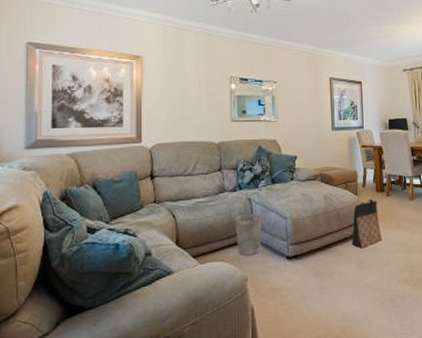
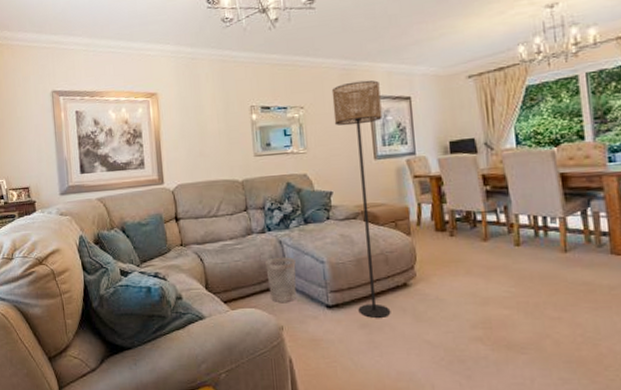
floor lamp: none [300,64,340,266] -> present [331,80,391,318]
bag: present [352,198,382,249] -> none [405,239,446,299]

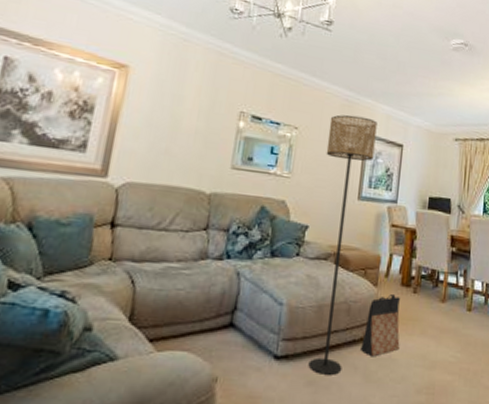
wastebasket: present [265,257,297,302] -> none [211,291,251,348]
bag: none [405,239,446,299] -> present [361,293,400,357]

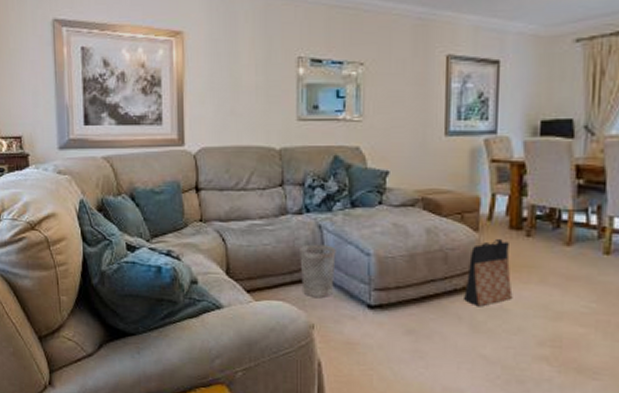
wastebasket: none [211,291,251,348] -> present [300,244,336,297]
floor lamp: present [308,114,377,375] -> none [400,35,462,325]

